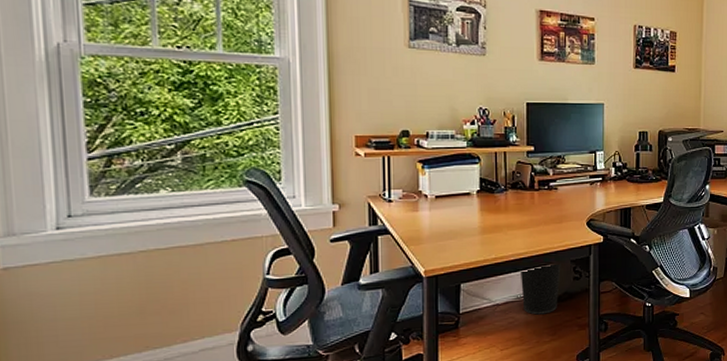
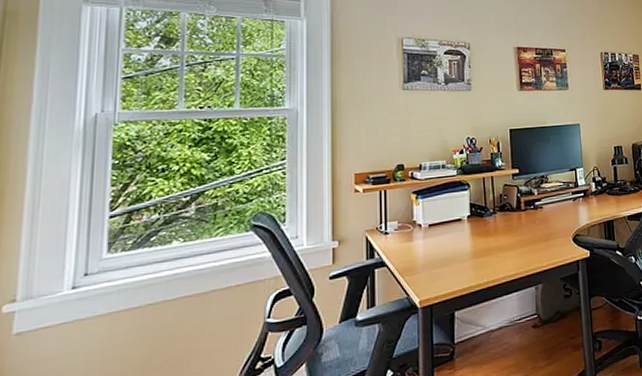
wastebasket: present [520,263,561,315] -> none [511,282,552,339]

